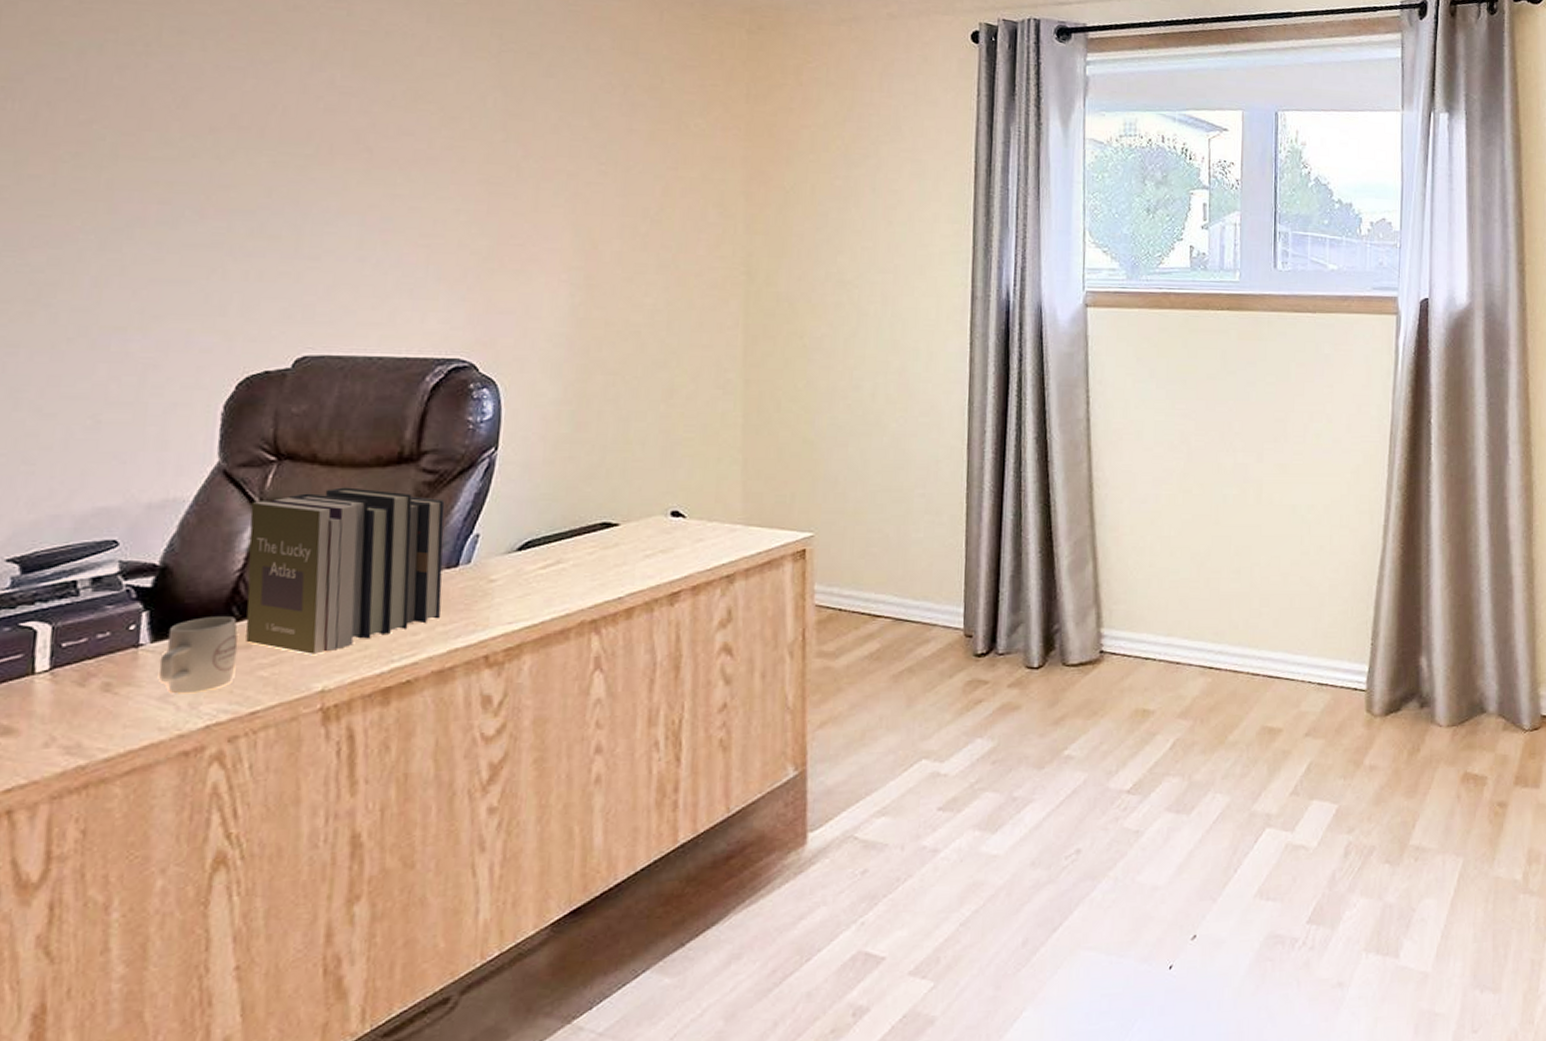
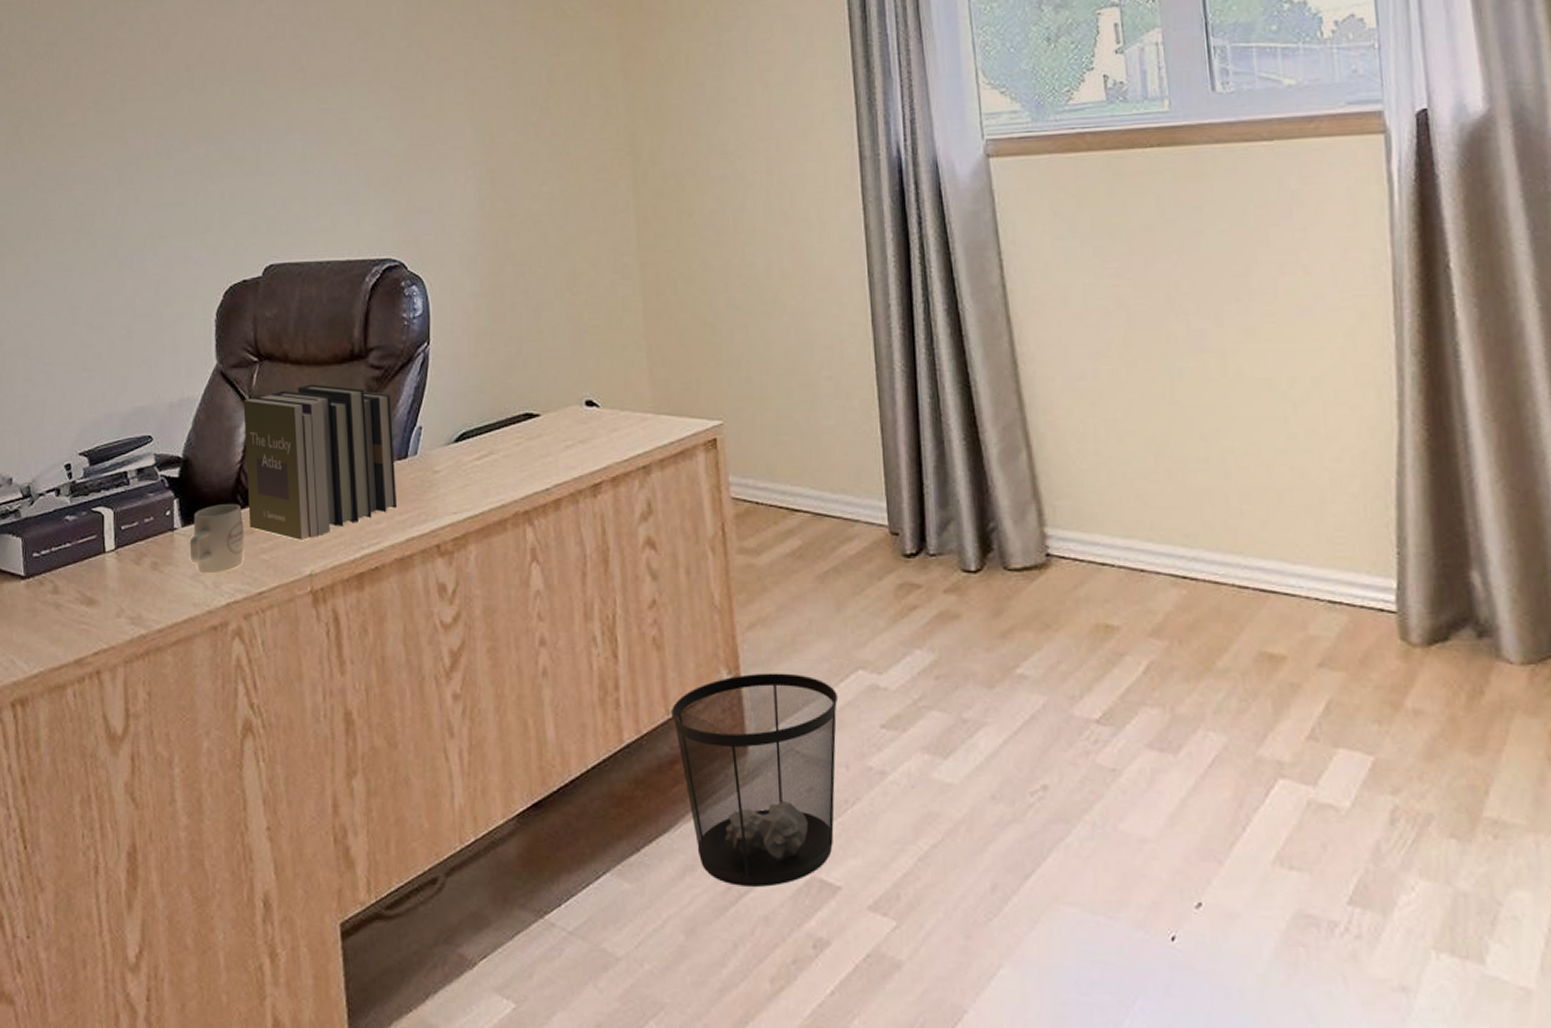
waste bin: none [731,766,901,968] -> present [670,673,839,887]

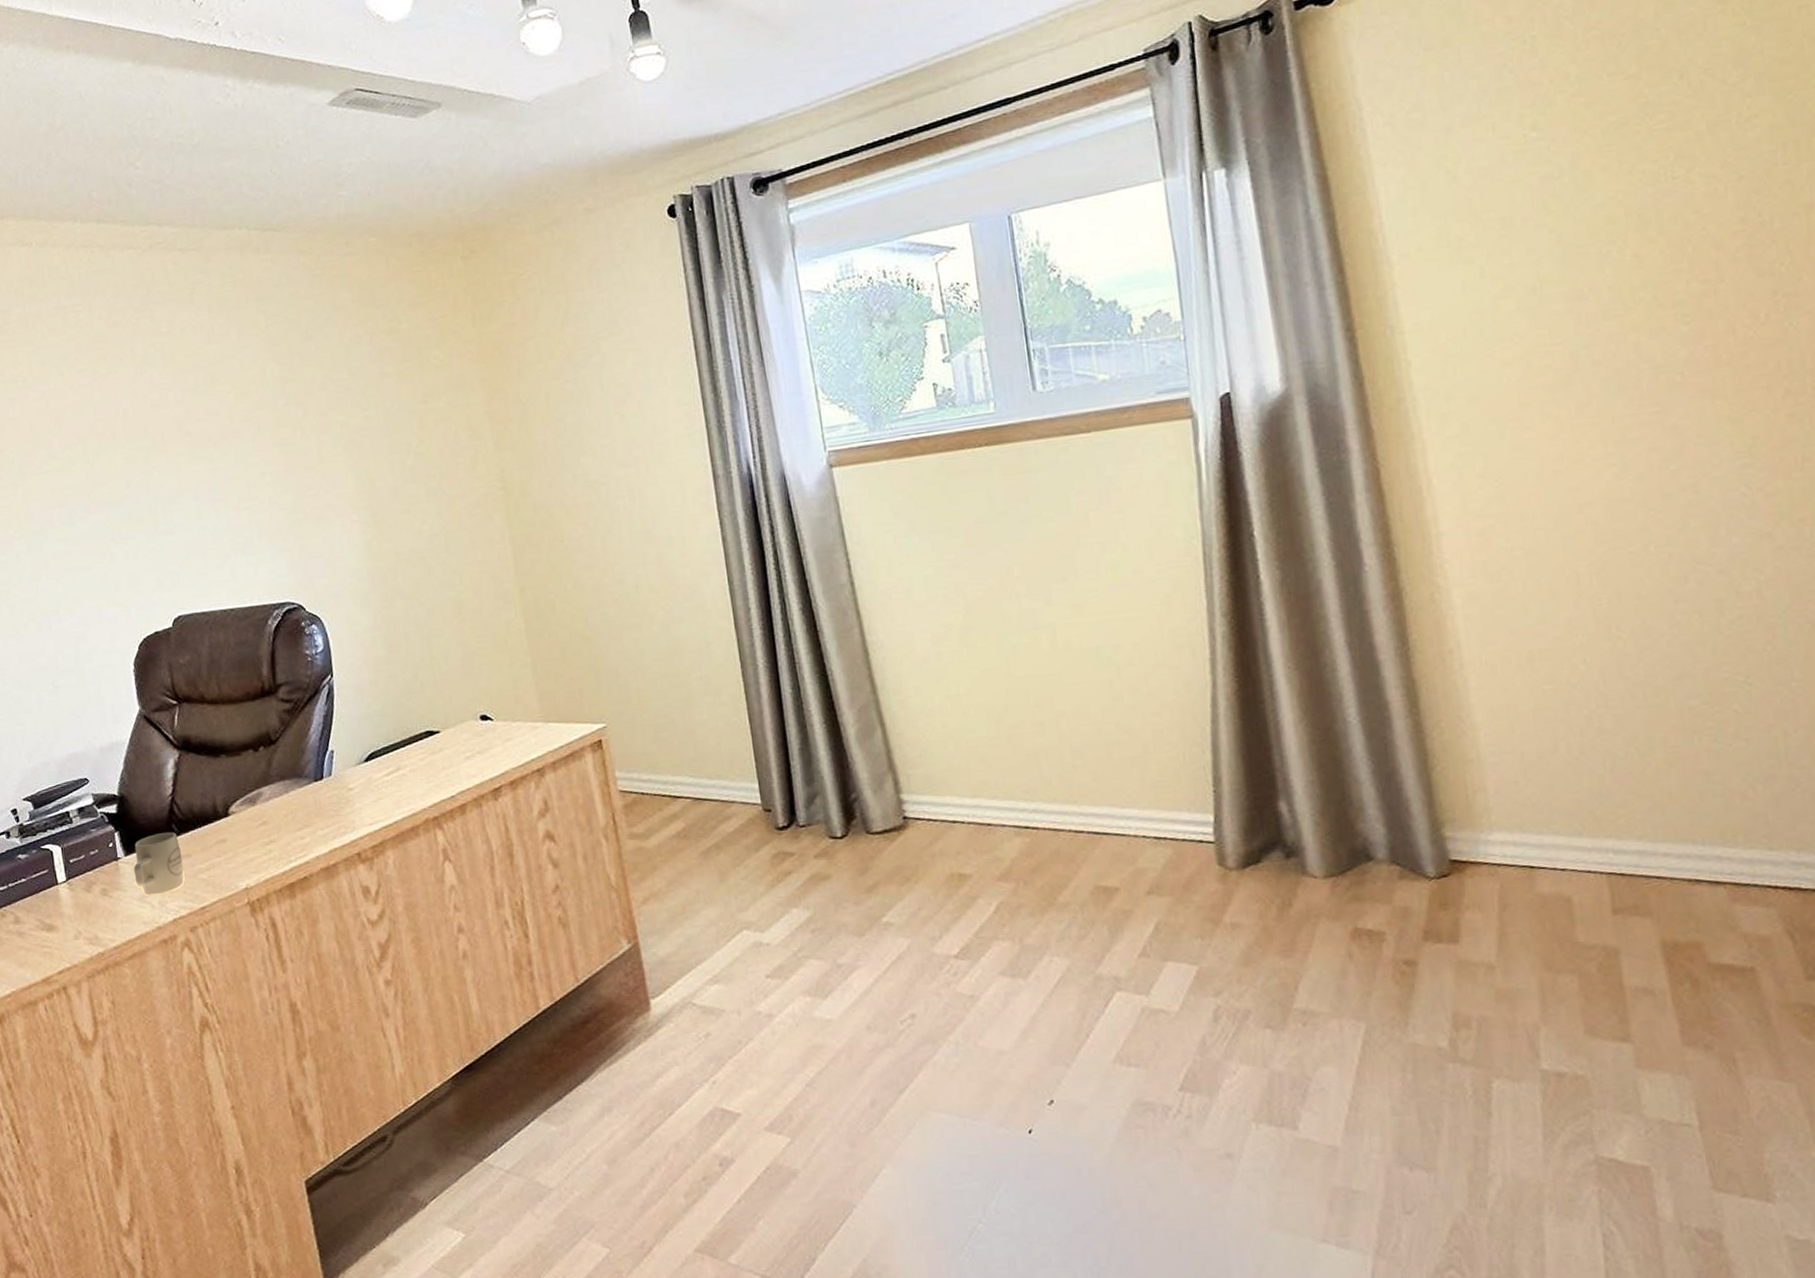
books: present [243,384,398,540] -> none [168,720,319,859]
waste bin: present [670,673,839,887] -> none [579,938,731,1120]

